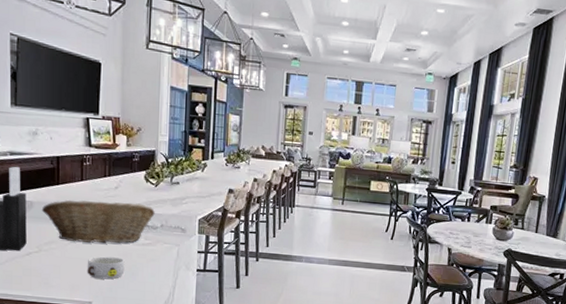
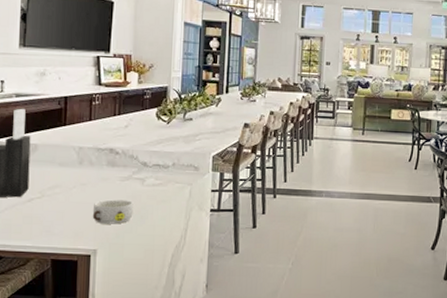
fruit basket: present [41,200,155,244] -> none [46,141,166,186]

